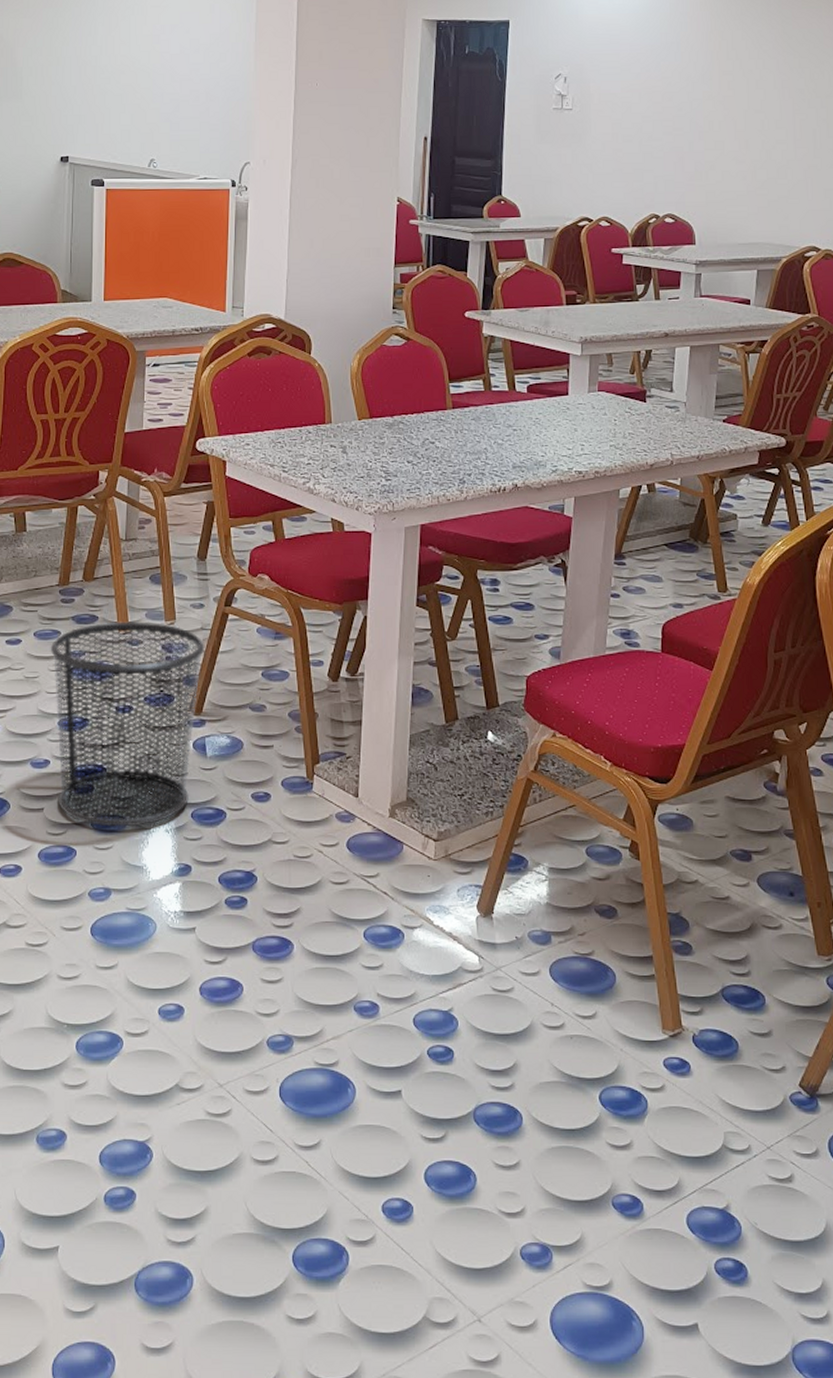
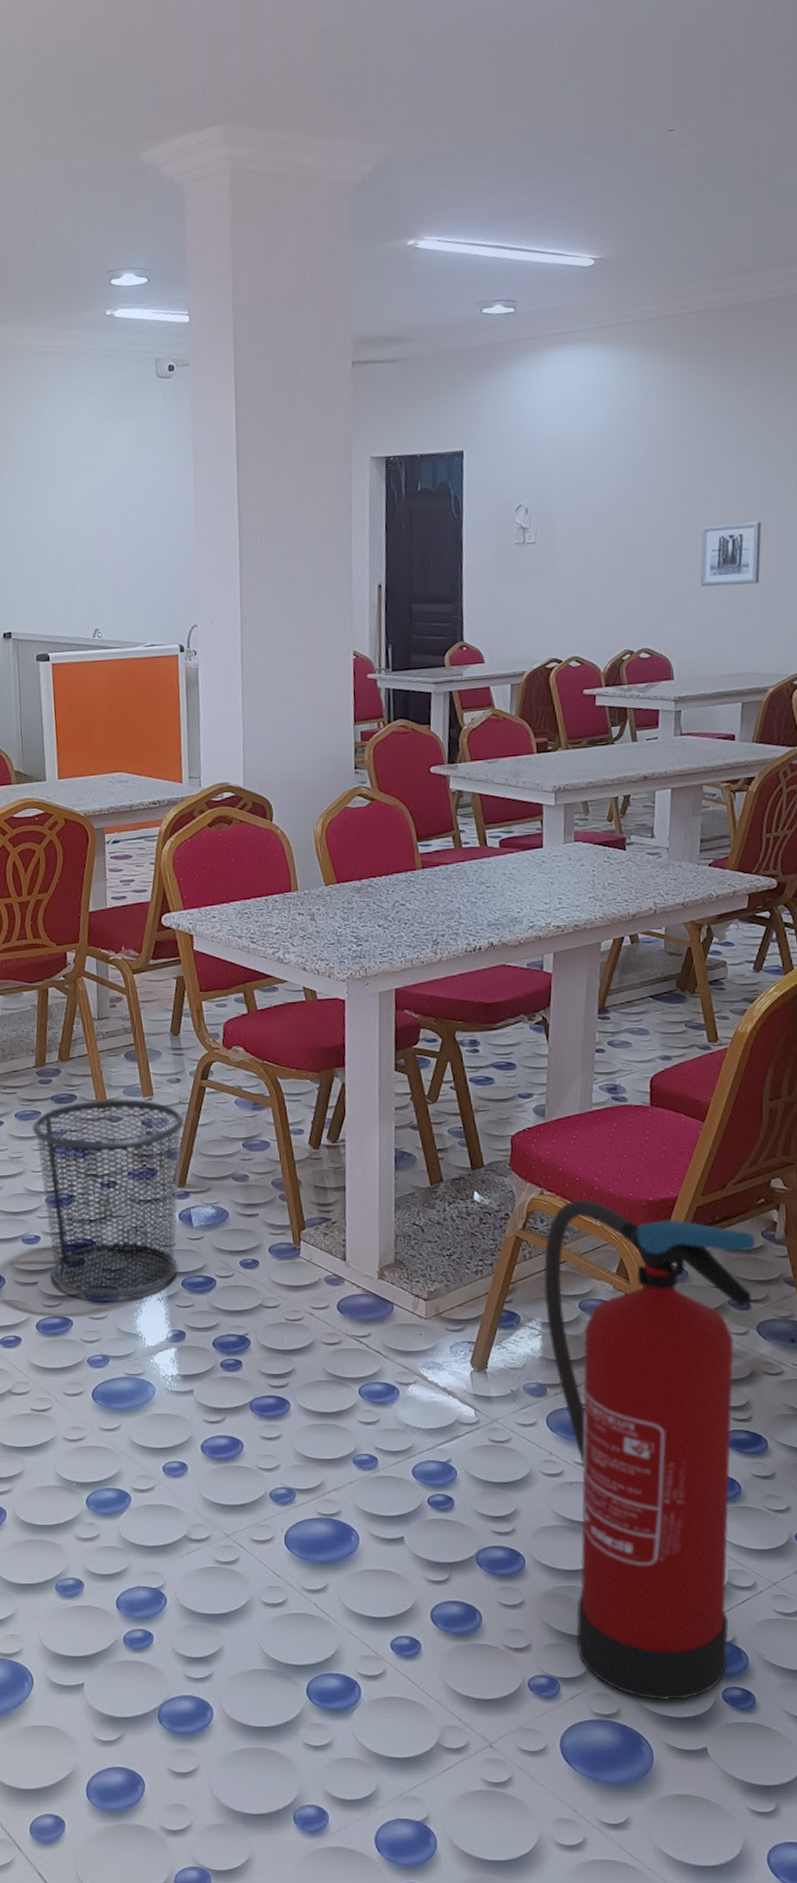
fire extinguisher: none [552,743,757,1272] -> present [543,1199,755,1701]
wall art: none [722,105,779,162] -> present [700,521,762,587]

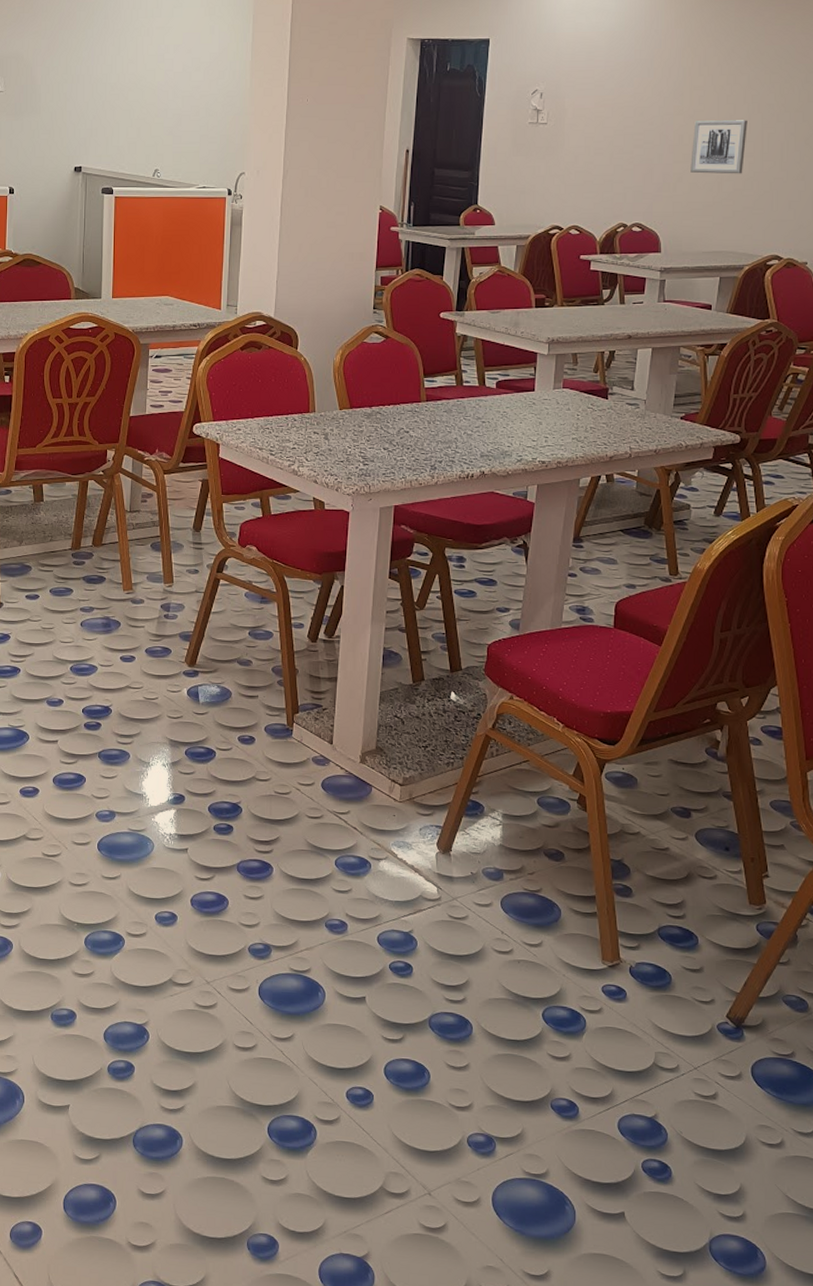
waste bin: present [32,1098,185,1298] -> none [64,583,199,760]
fire extinguisher: present [543,1199,755,1701] -> none [506,706,699,1167]

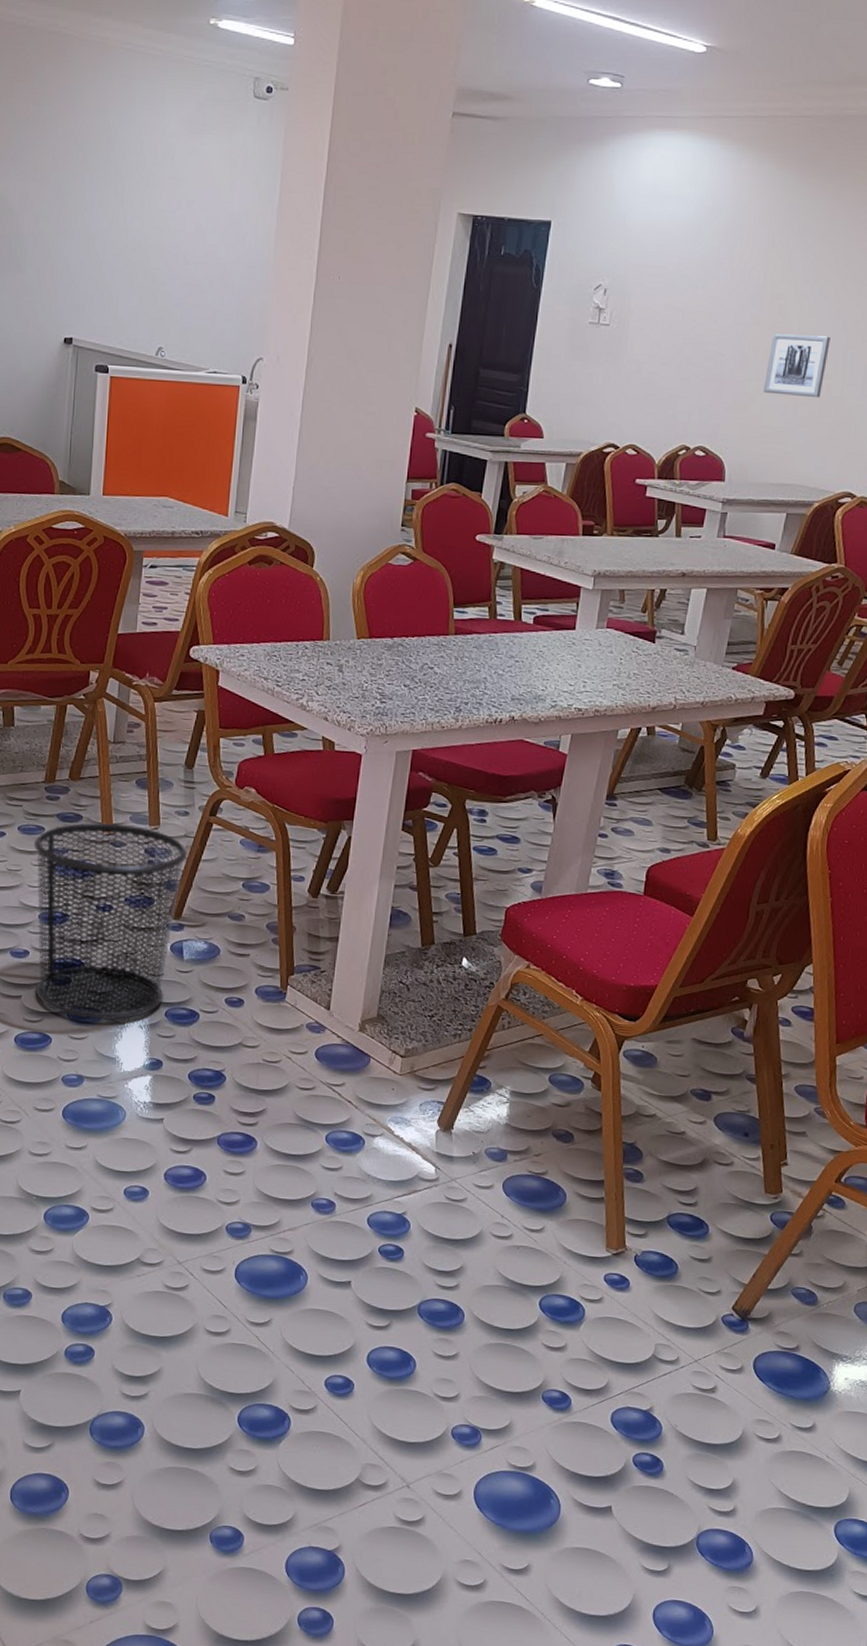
waste bin: none [64,583,199,760] -> present [33,822,188,1021]

